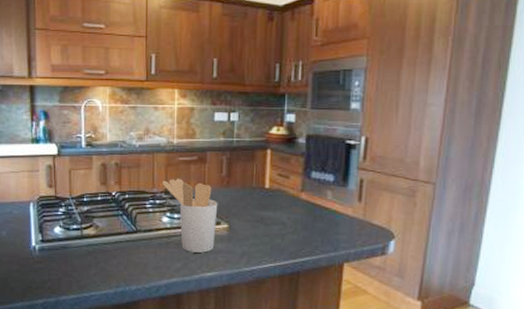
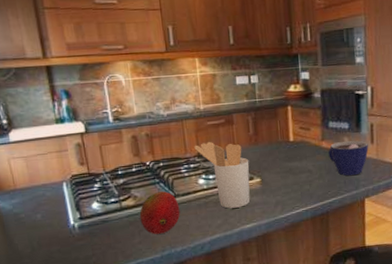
fruit: none [98,224,140,269] -> present [139,191,180,234]
cup: none [307,195,355,235] -> present [328,140,369,176]

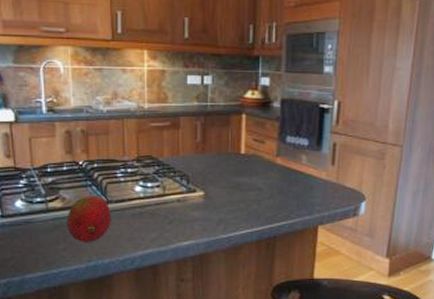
utensil holder: present [194,141,250,209] -> none [133,145,193,222]
cup: present [328,140,369,176] -> none [283,160,328,199]

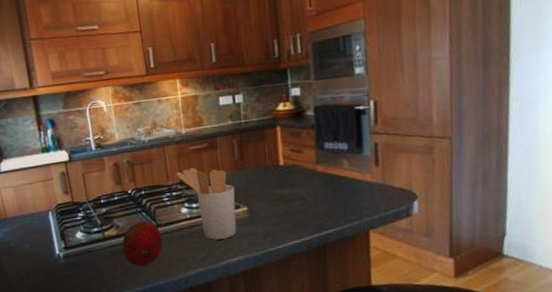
utensil holder: none [133,145,193,222] -> present [176,167,237,240]

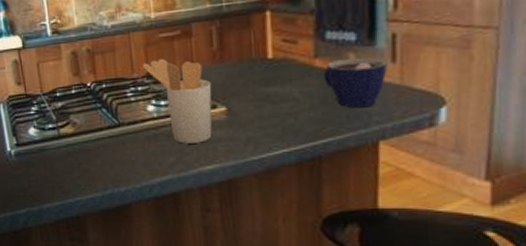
fruit: present [122,221,163,266] -> none [79,118,125,169]
cup: none [324,163,373,204] -> present [324,58,387,108]

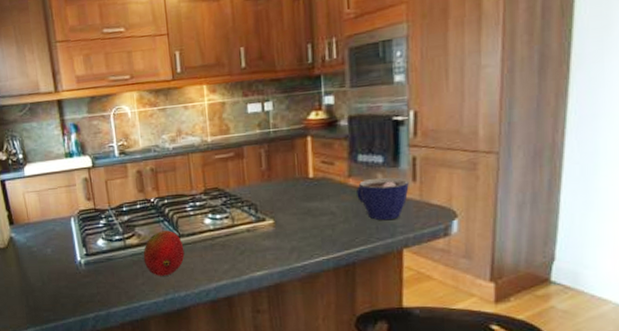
fruit: none [79,118,125,169] -> present [143,230,185,276]
utensil holder: present [142,58,212,144] -> none [200,177,262,253]

